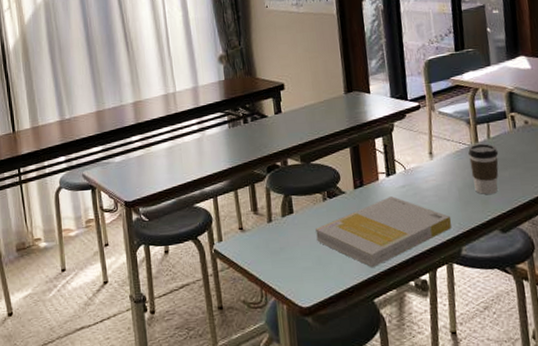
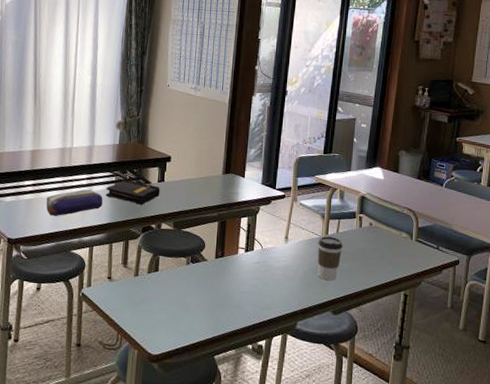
pencil case: none [157,135,219,170] -> present [46,189,103,216]
book: none [219,116,280,143] -> present [105,179,160,205]
book: present [316,196,452,268] -> none [175,269,293,329]

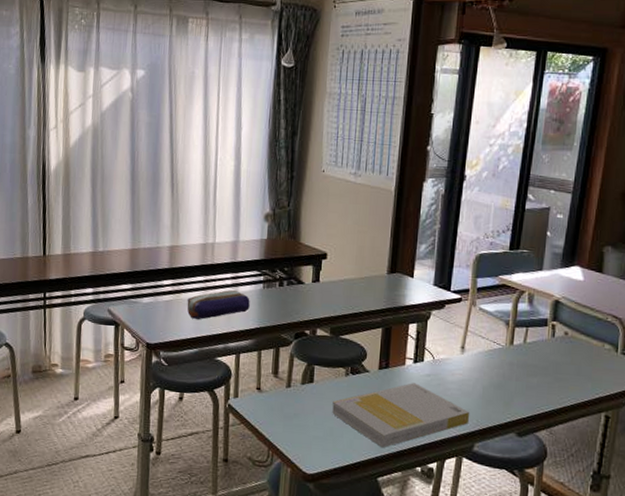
book: present [105,179,160,205] -> none [253,278,315,308]
book: none [175,269,293,329] -> present [332,383,470,449]
coffee cup: present [317,235,343,280] -> none [499,346,532,398]

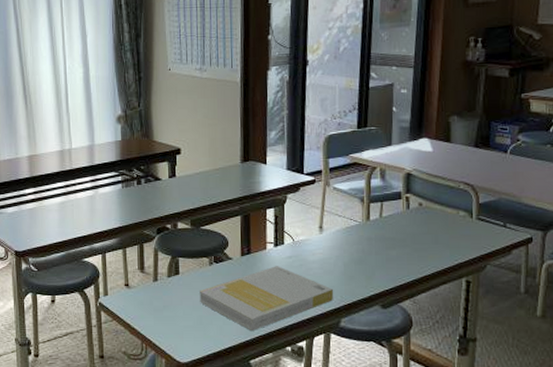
pencil case: present [187,290,250,319] -> none [50,193,111,224]

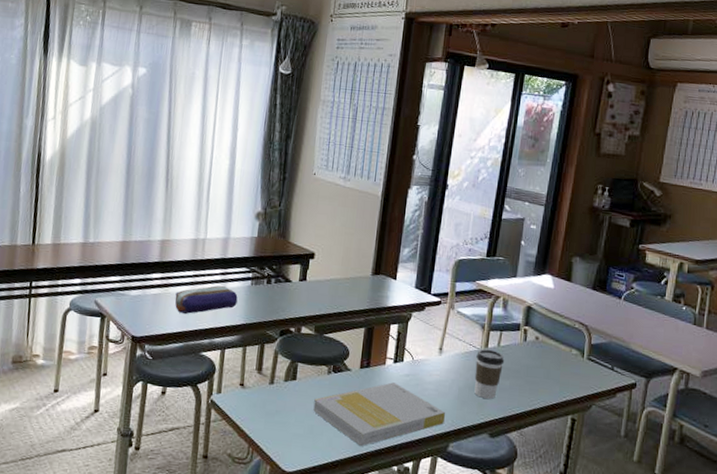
pencil case: none [50,193,111,224] -> present [174,285,238,314]
coffee cup: none [358,221,389,271] -> present [474,348,505,399]

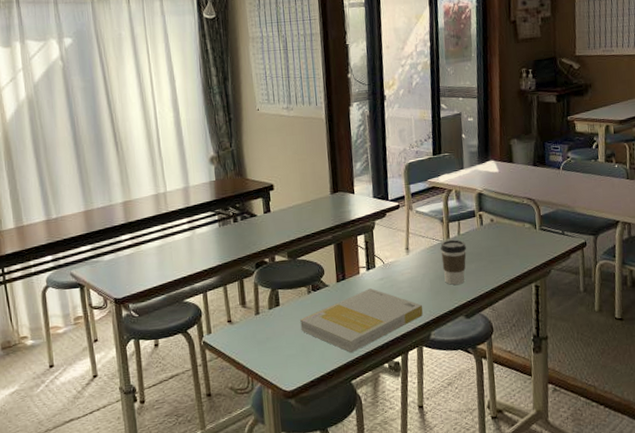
pencil case: present [174,285,238,314] -> none [148,233,209,267]

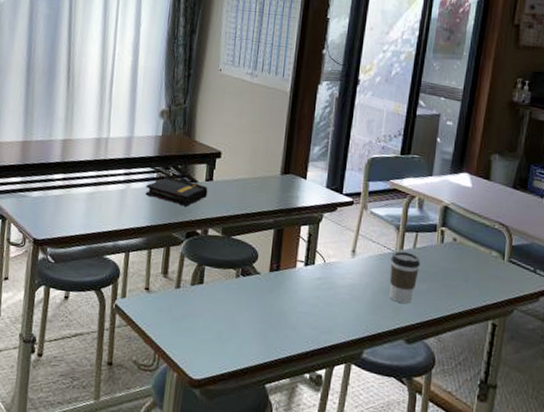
book: none [210,215,268,240] -> present [145,176,208,207]
book: present [300,288,423,353] -> none [221,286,360,354]

